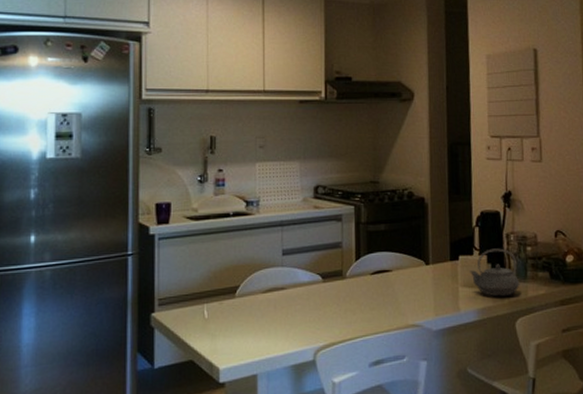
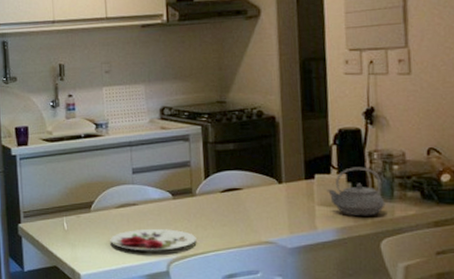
plate: none [254,314,345,340] -> present [110,229,197,251]

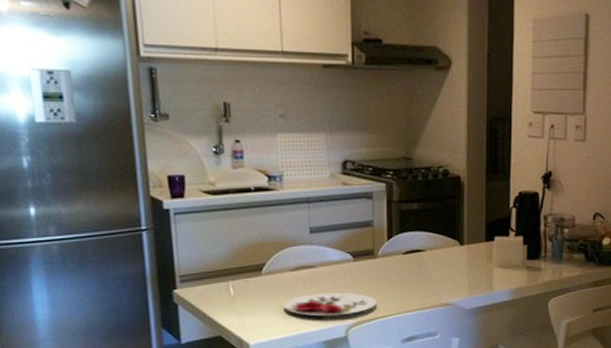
teapot: present [326,167,385,217] -> none [504,230,555,278]

